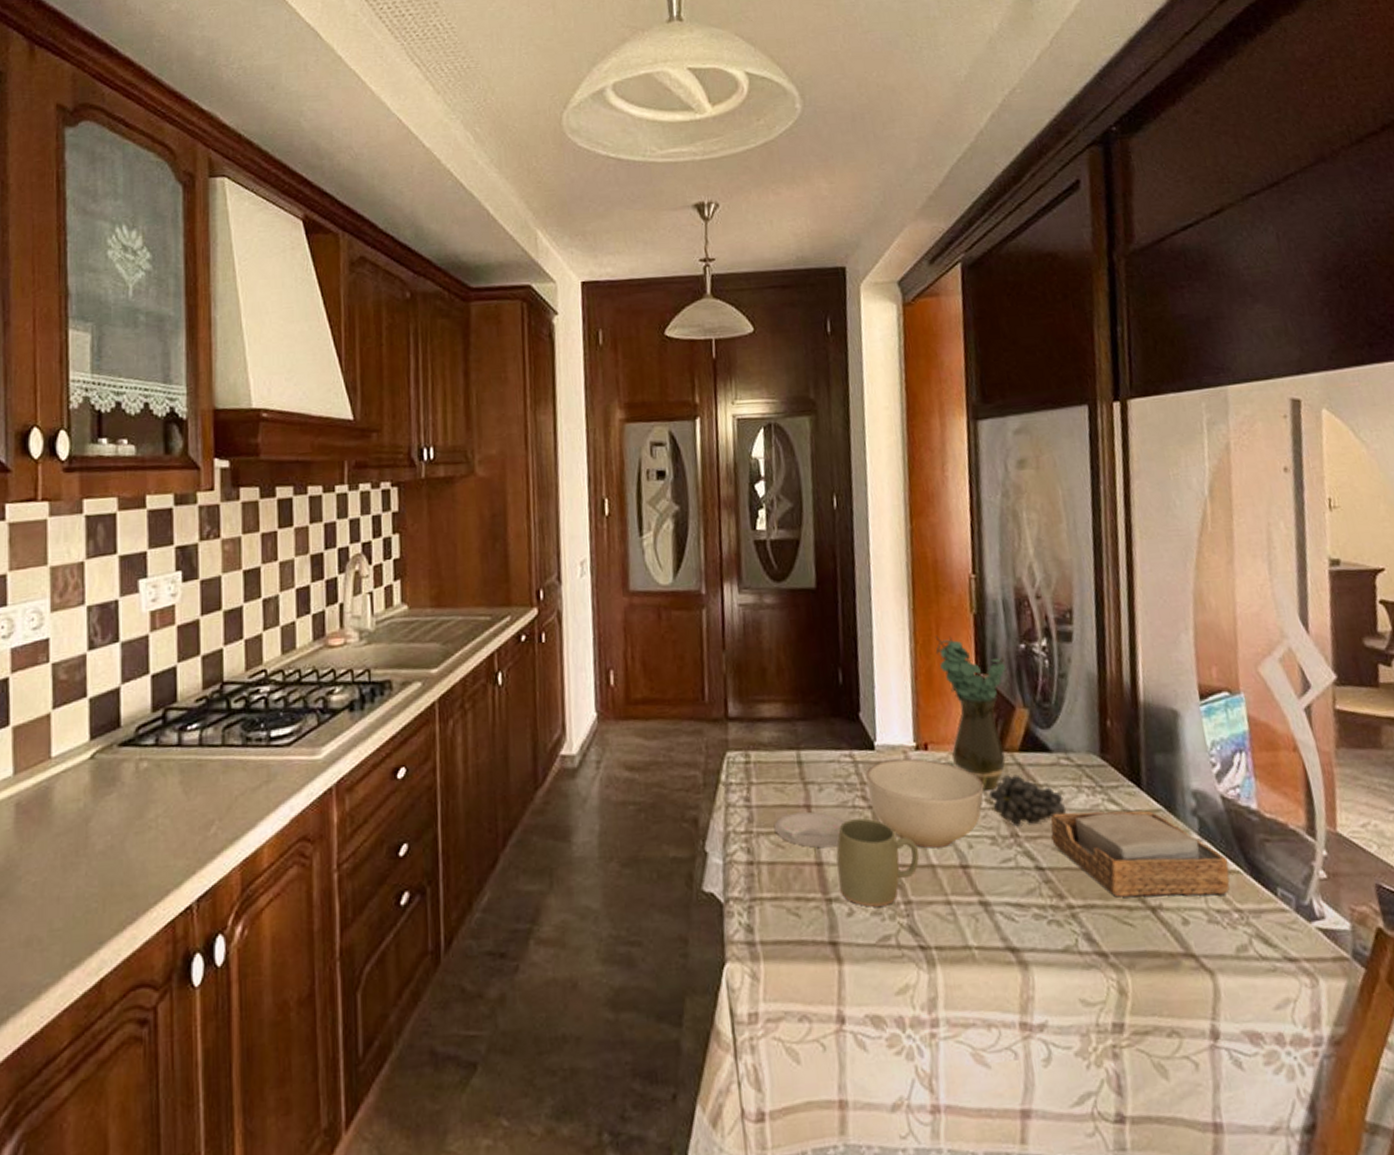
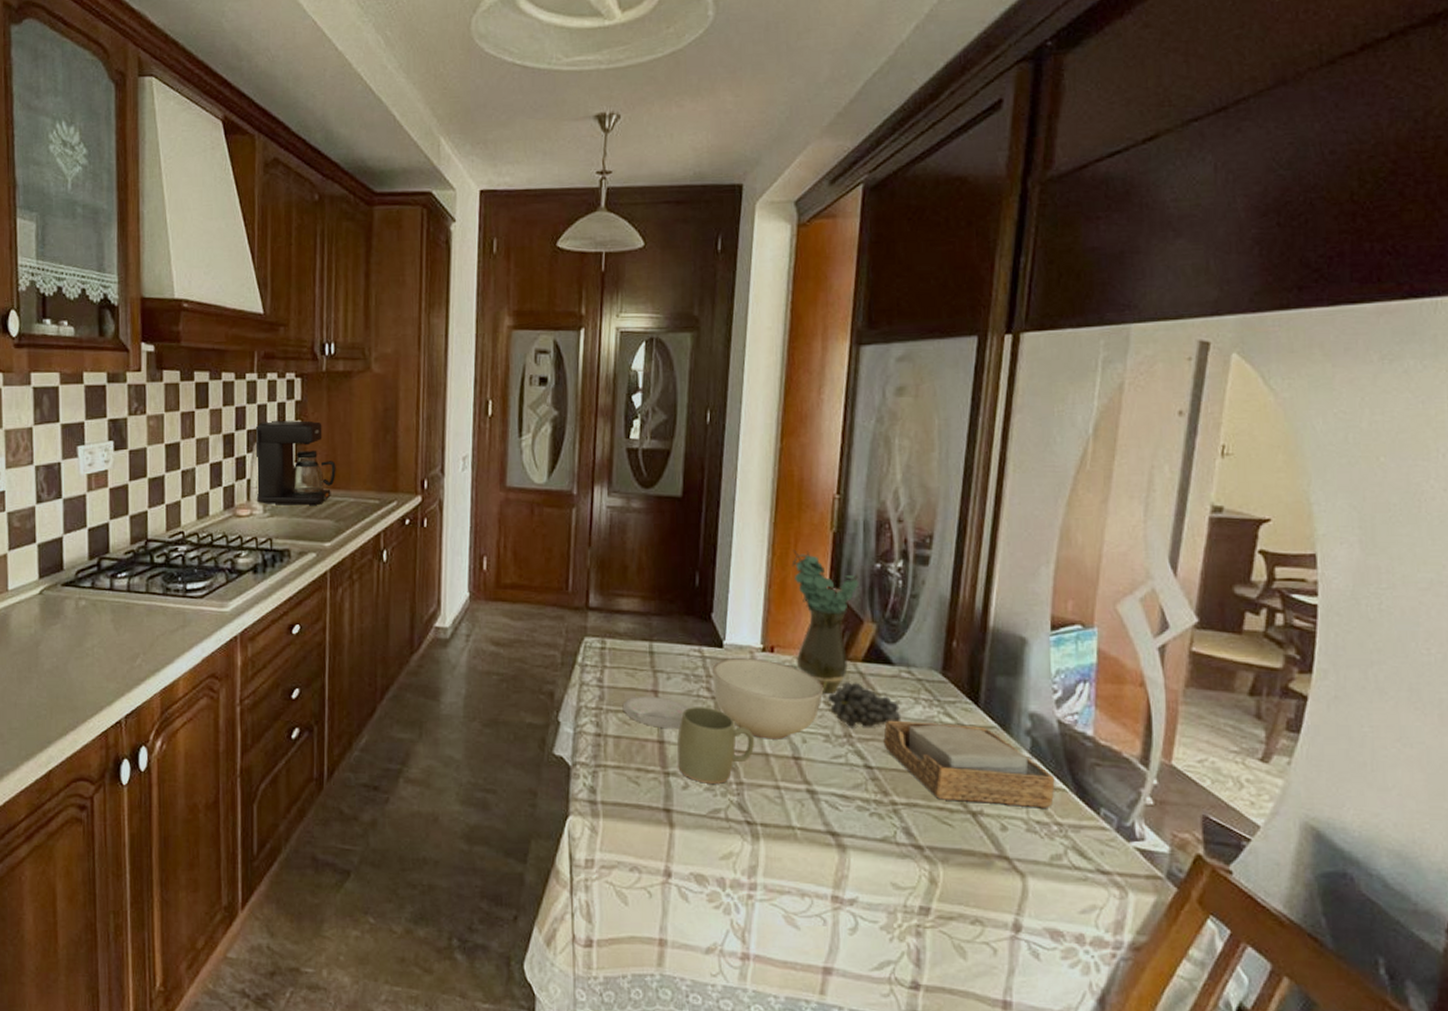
coffee maker: none [348,533,441,631] -> present [256,420,336,505]

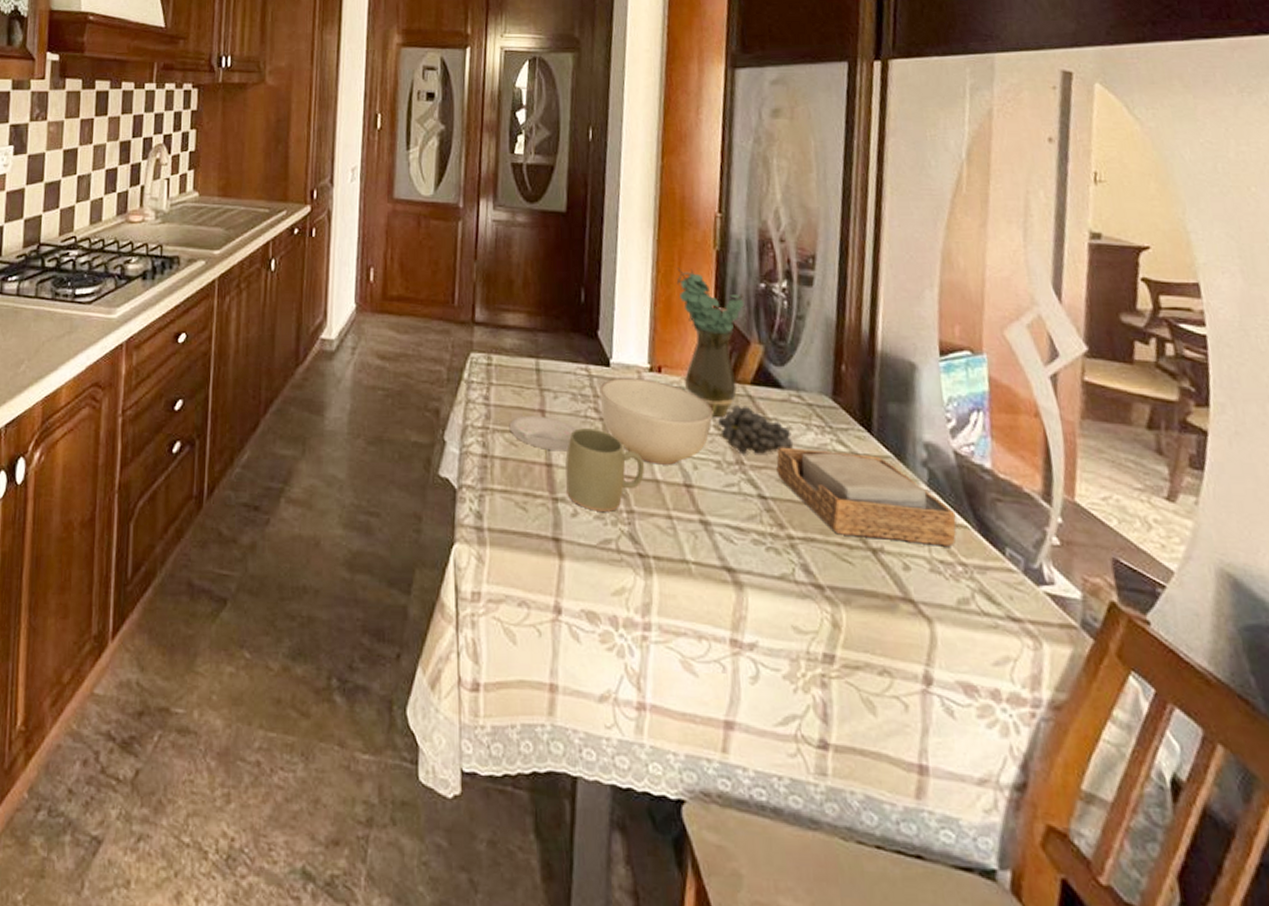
coffee maker: present [256,420,336,505] -> none [149,128,228,212]

